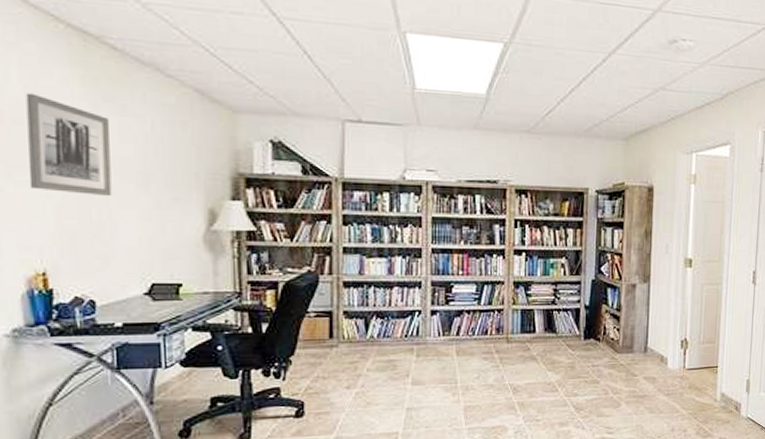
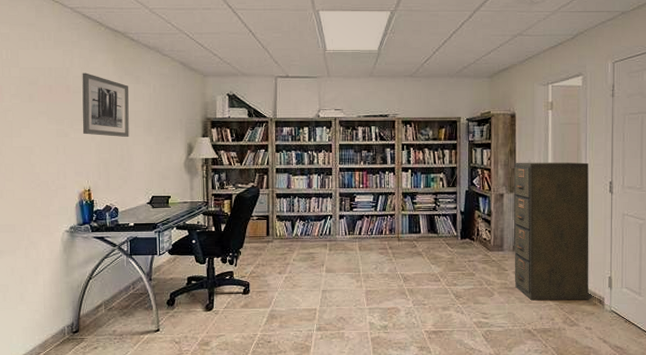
filing cabinet: none [644,246,732,410] -> present [514,161,589,301]

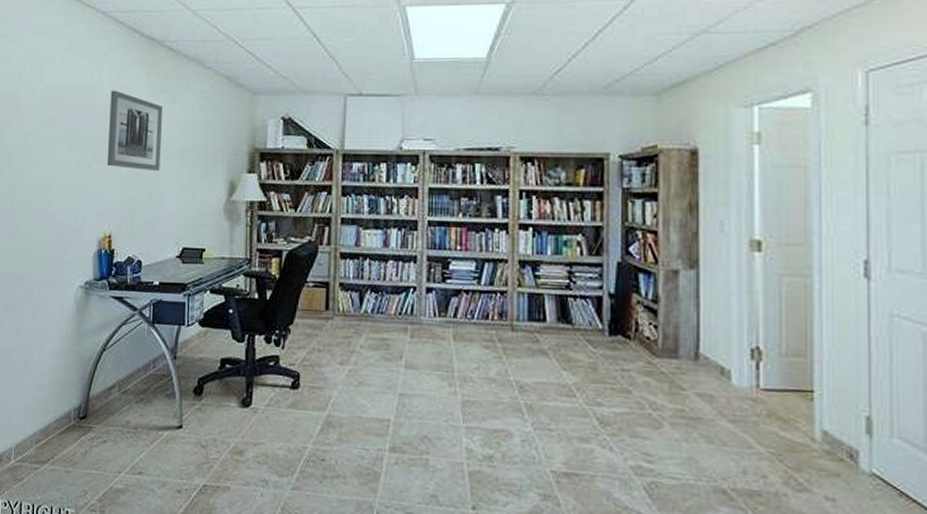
filing cabinet: present [514,161,589,301] -> none [697,222,830,452]

